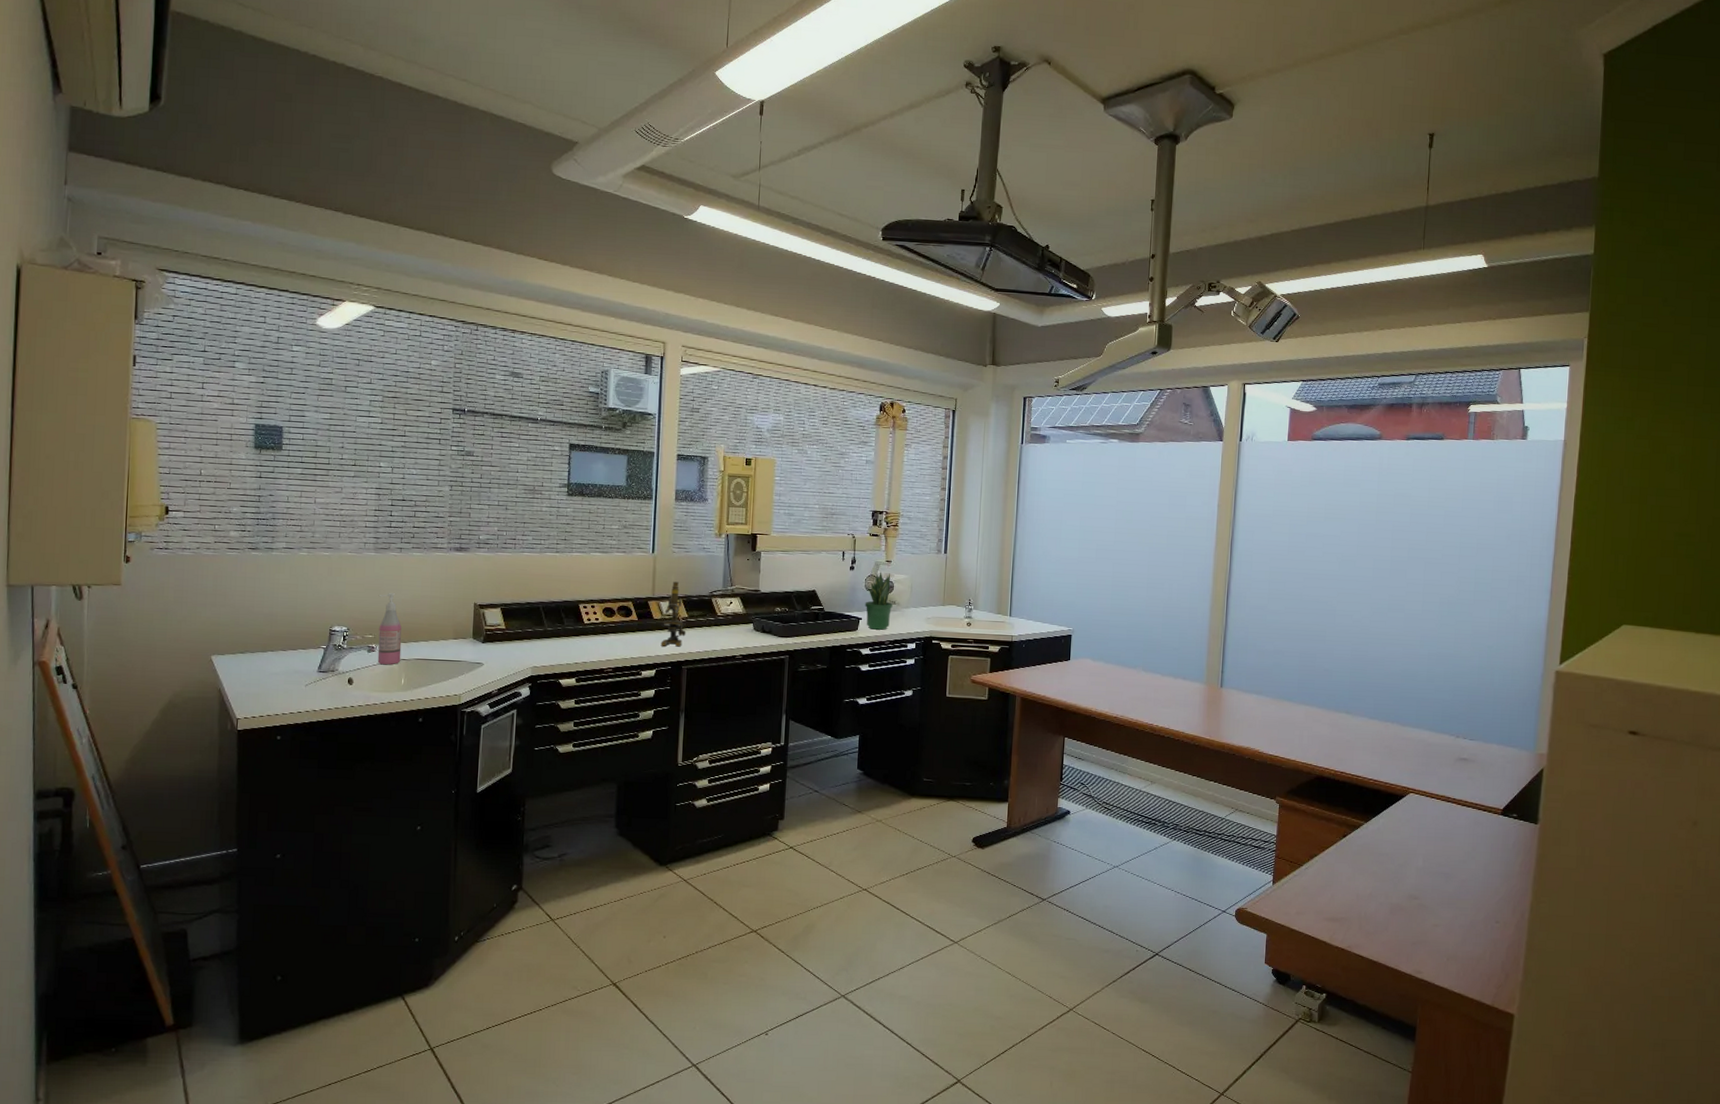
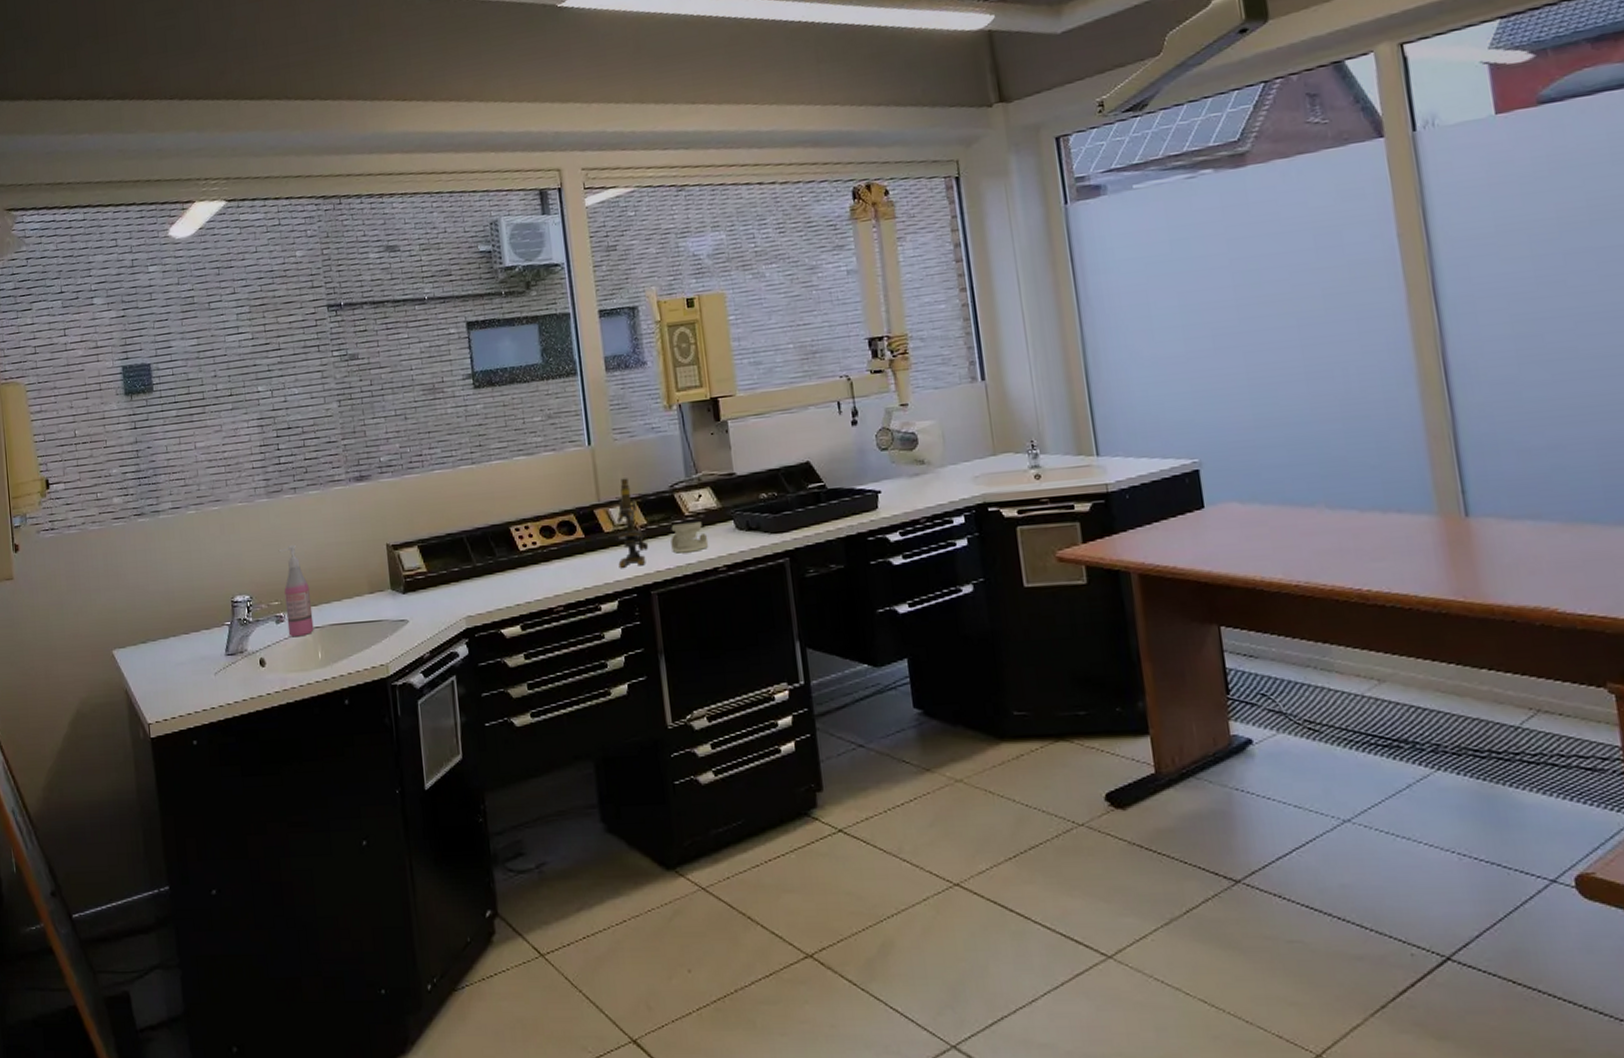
dental model: none [703,620,732,642] -> present [670,522,709,553]
planter: present [865,572,893,630] -> none [880,421,922,505]

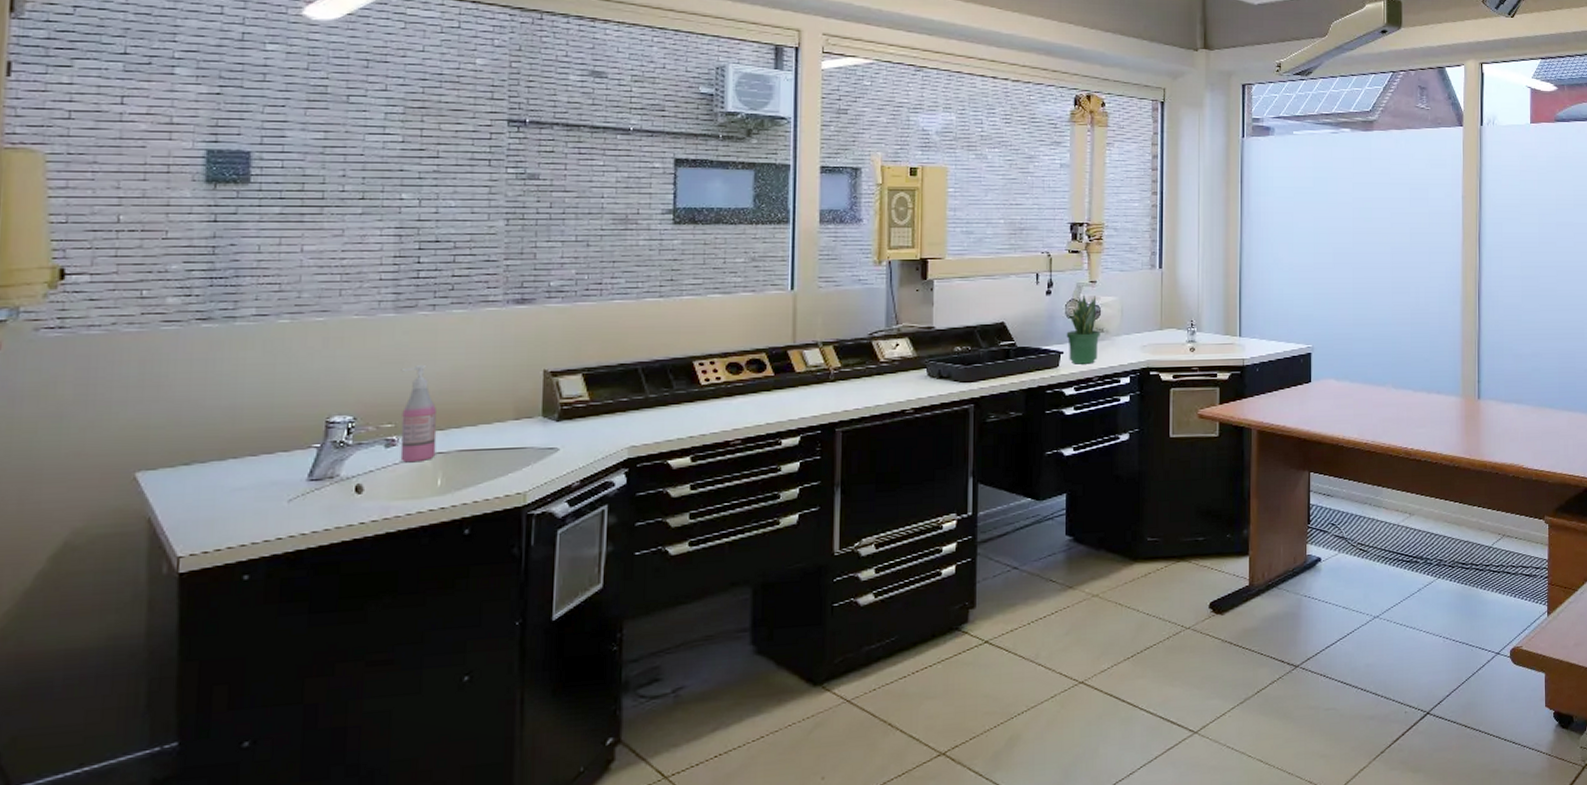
microscope: present [615,478,649,568] -> none [806,323,840,406]
dental model: present [670,522,709,553] -> none [862,368,900,395]
planter: none [880,421,922,505] -> present [1066,294,1100,364]

